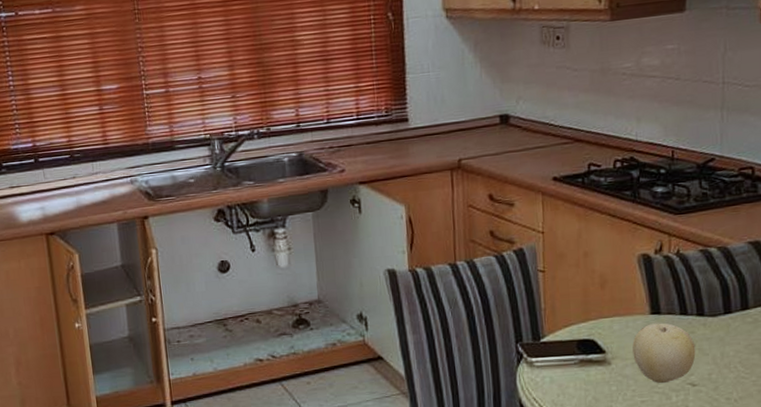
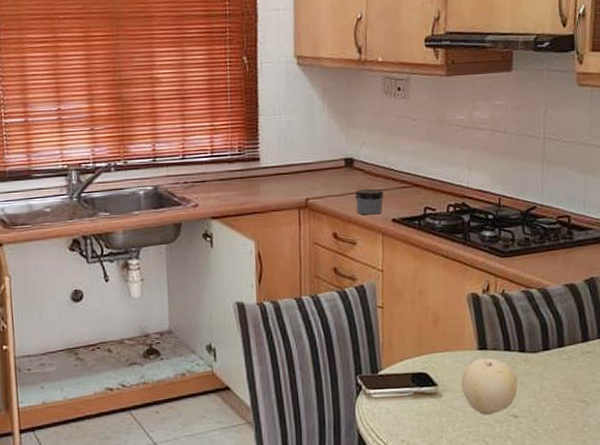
jar: none [511,145,543,175] -> present [355,188,383,215]

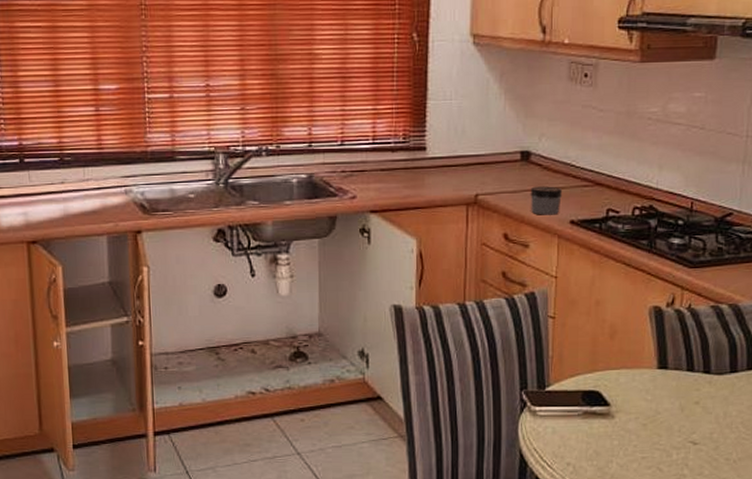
fruit: present [461,358,518,416] -> none [637,378,700,441]

